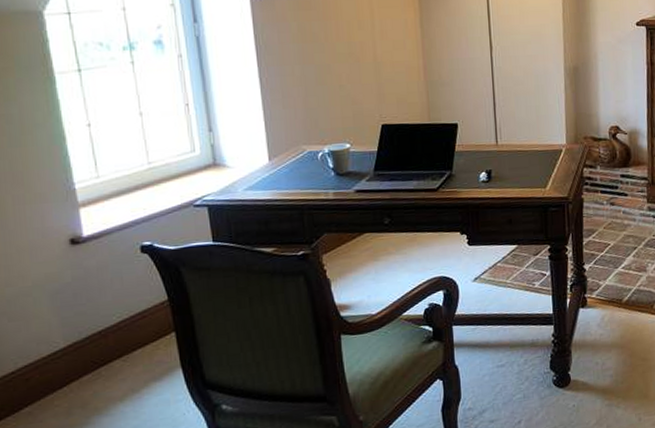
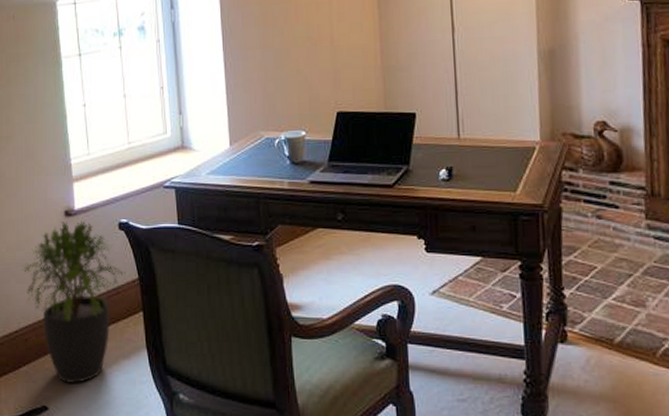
potted plant: none [15,247,153,416] -> present [21,220,126,384]

